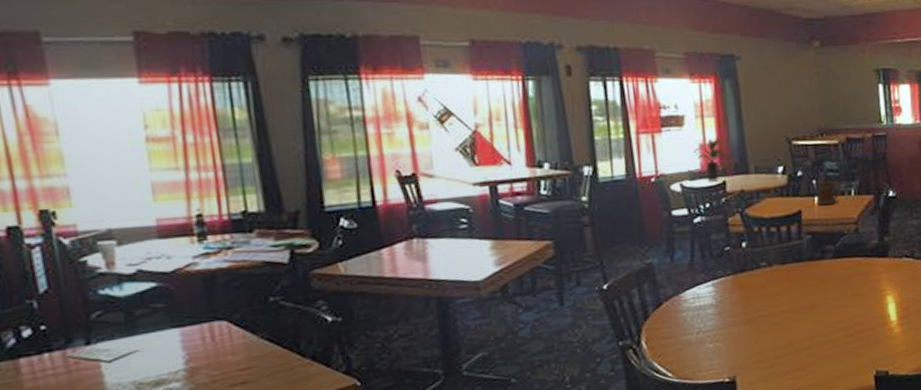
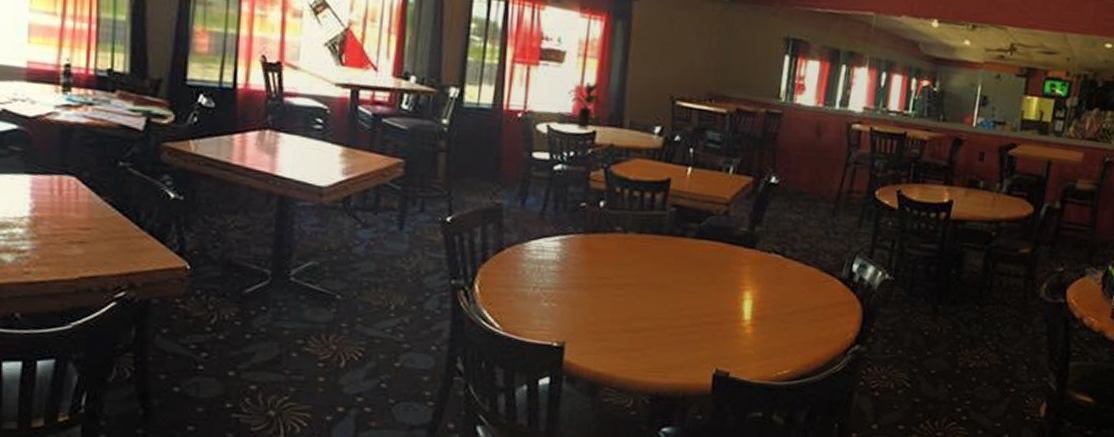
beer mug: present [817,181,842,207] -> none [690,151,721,181]

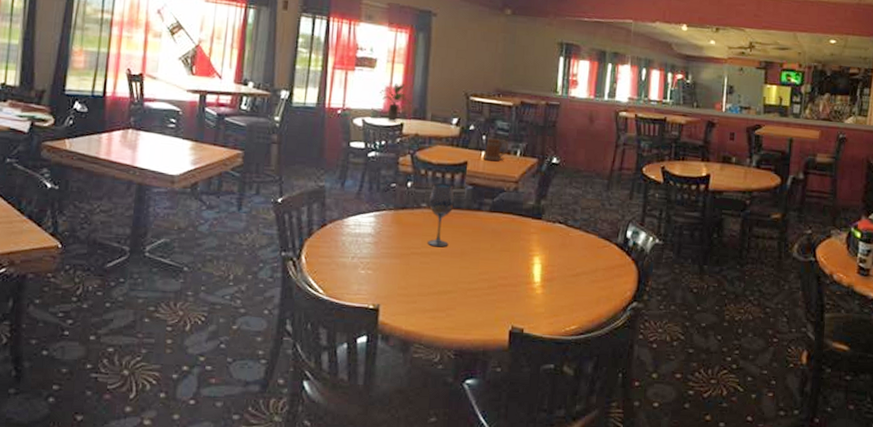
wineglass: none [622,203,655,279] -> present [427,183,455,248]
beer mug: none [690,151,721,181] -> present [484,137,509,163]

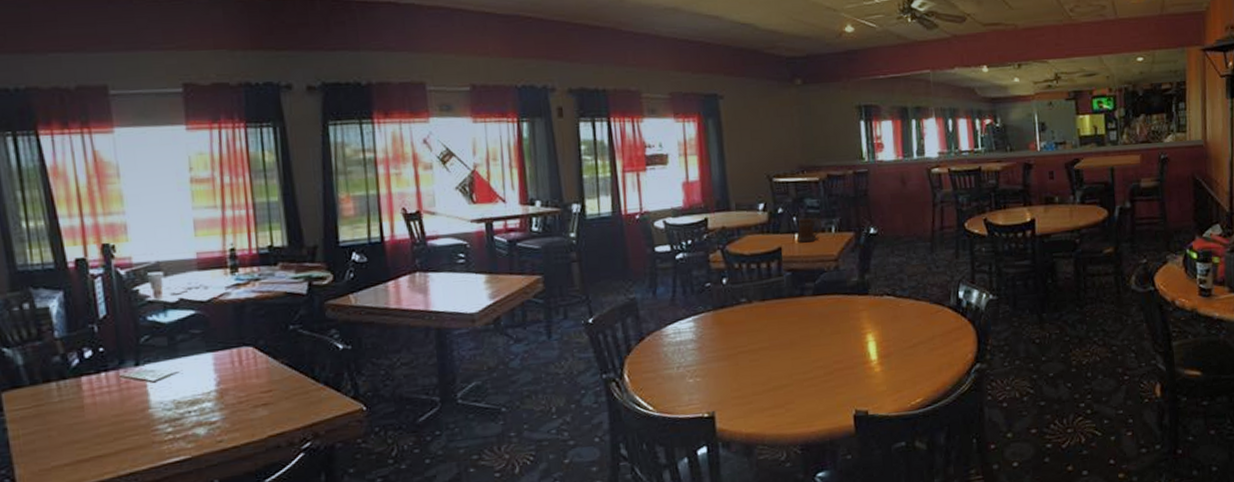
potted plant: present [379,83,411,122] -> none [676,176,712,219]
wineglass: present [427,183,455,248] -> none [748,274,776,342]

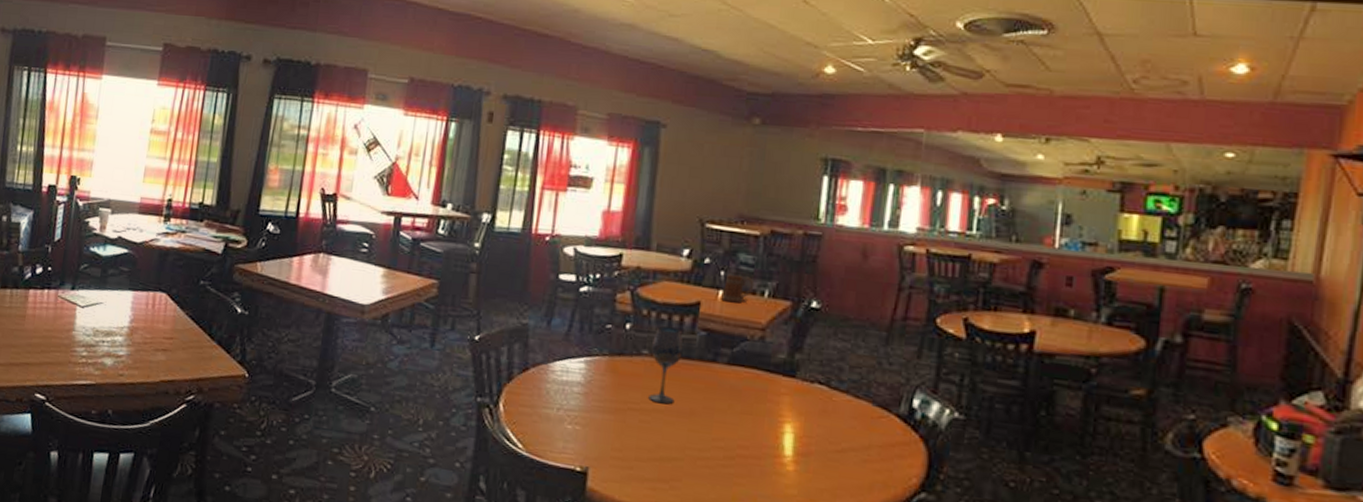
wineglass: none [748,274,776,342] -> present [648,326,683,405]

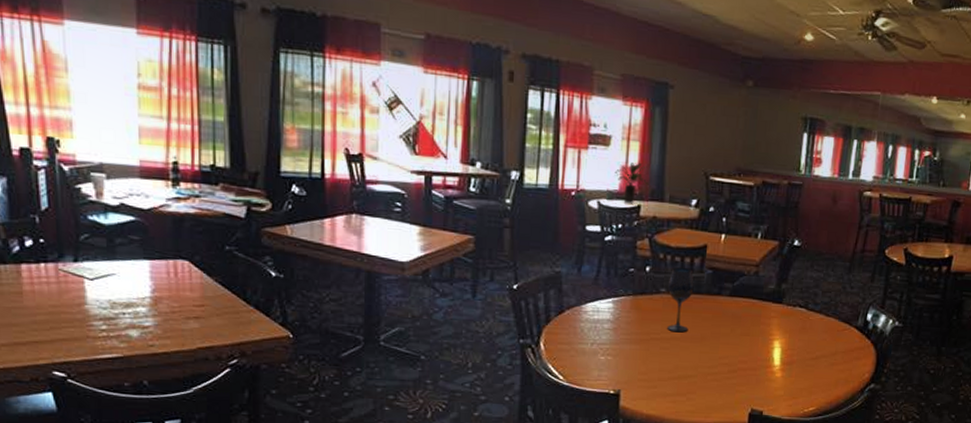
potted plant: none [594,206,633,252] -> present [614,162,648,204]
beer mug: present [721,273,754,305] -> none [724,220,750,246]

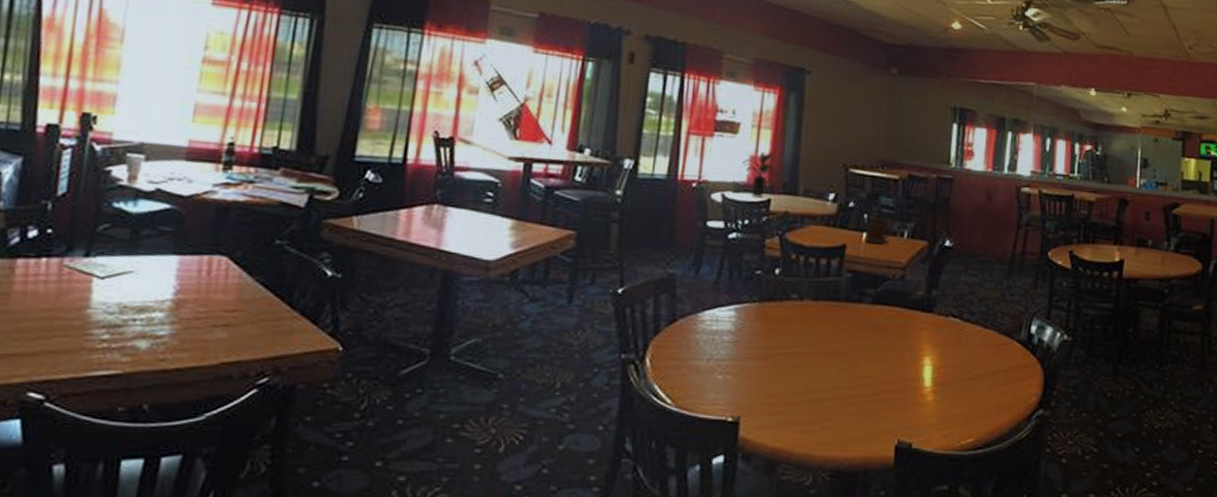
wineglass: present [667,267,694,333] -> none [798,270,831,347]
beer mug: none [724,220,750,246] -> present [865,216,895,246]

